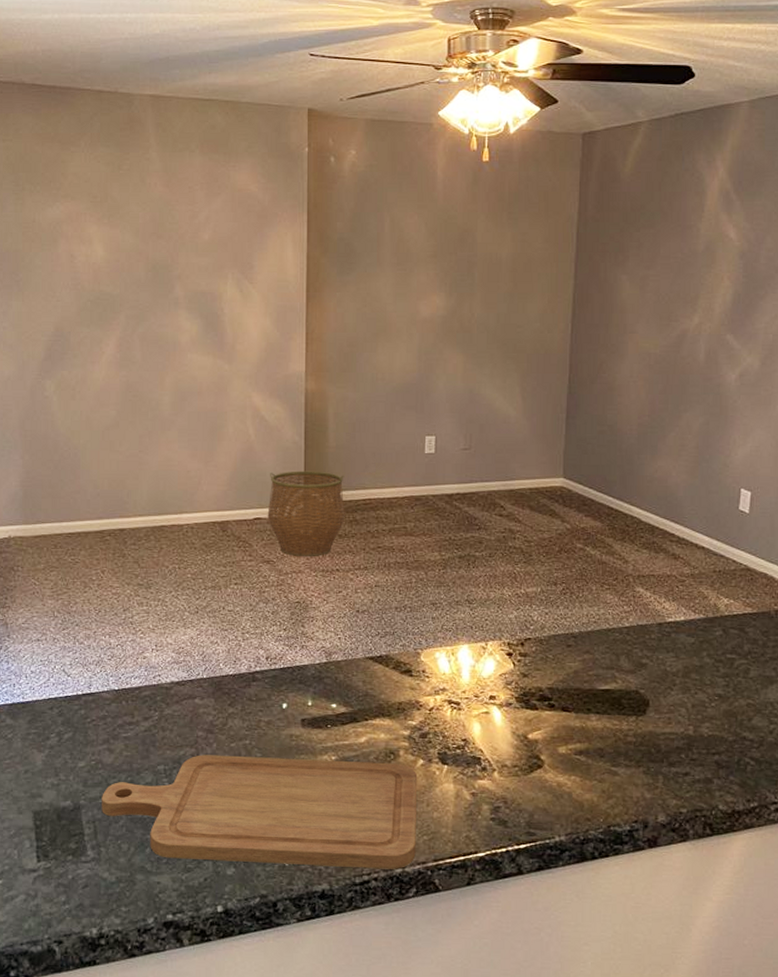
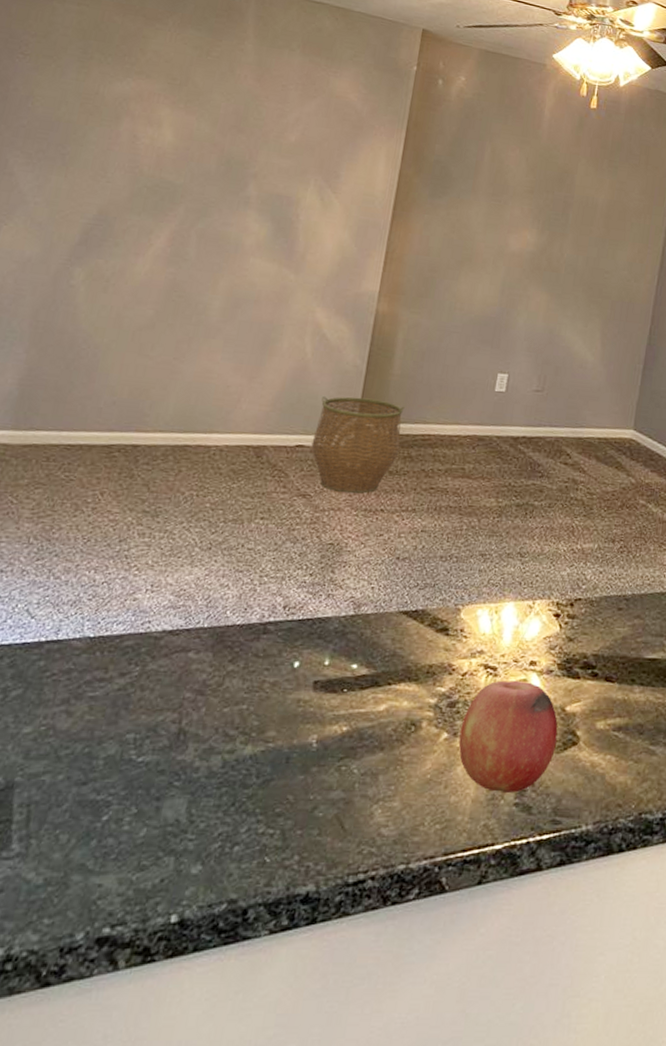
chopping board: present [102,755,418,869] -> none [42,721,439,866]
fruit: none [434,713,523,809] -> present [458,680,558,793]

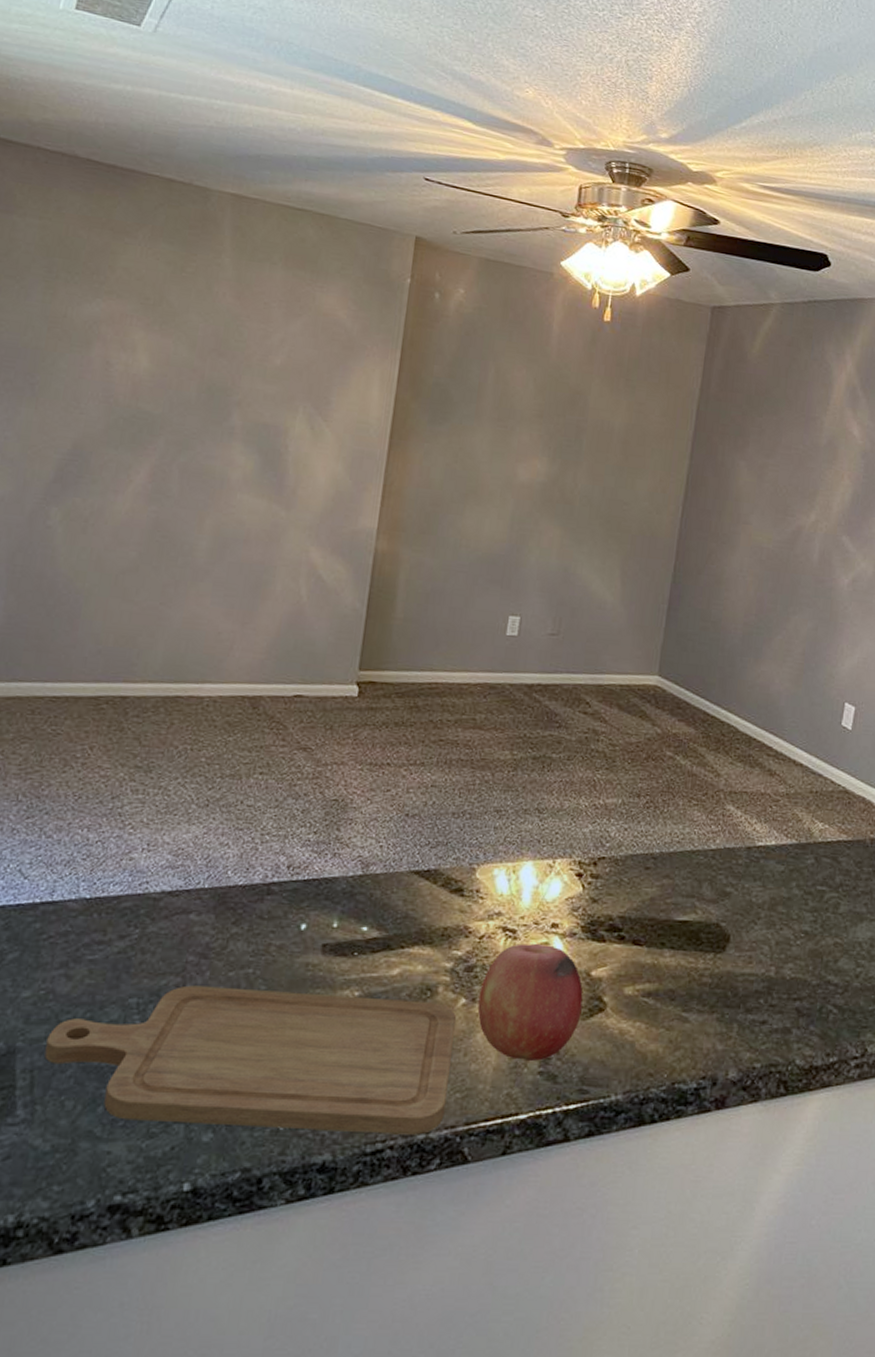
chopping board: none [42,721,439,866] -> present [44,985,457,1135]
basket: present [311,396,405,493] -> none [310,643,409,746]

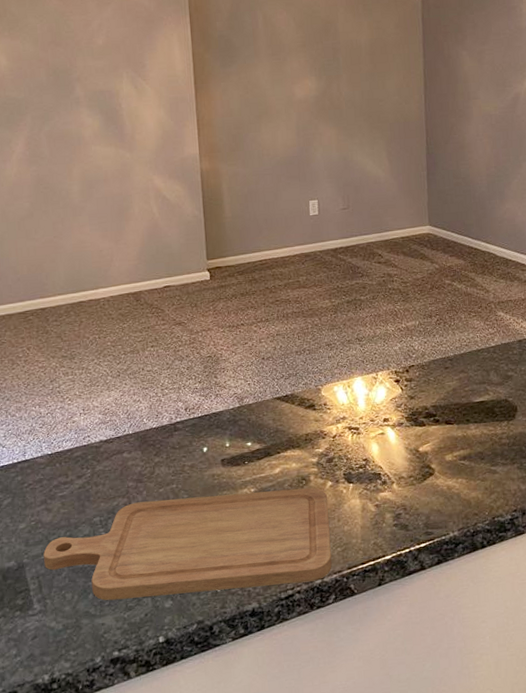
fruit: present [477,944,583,1061] -> none [340,434,417,518]

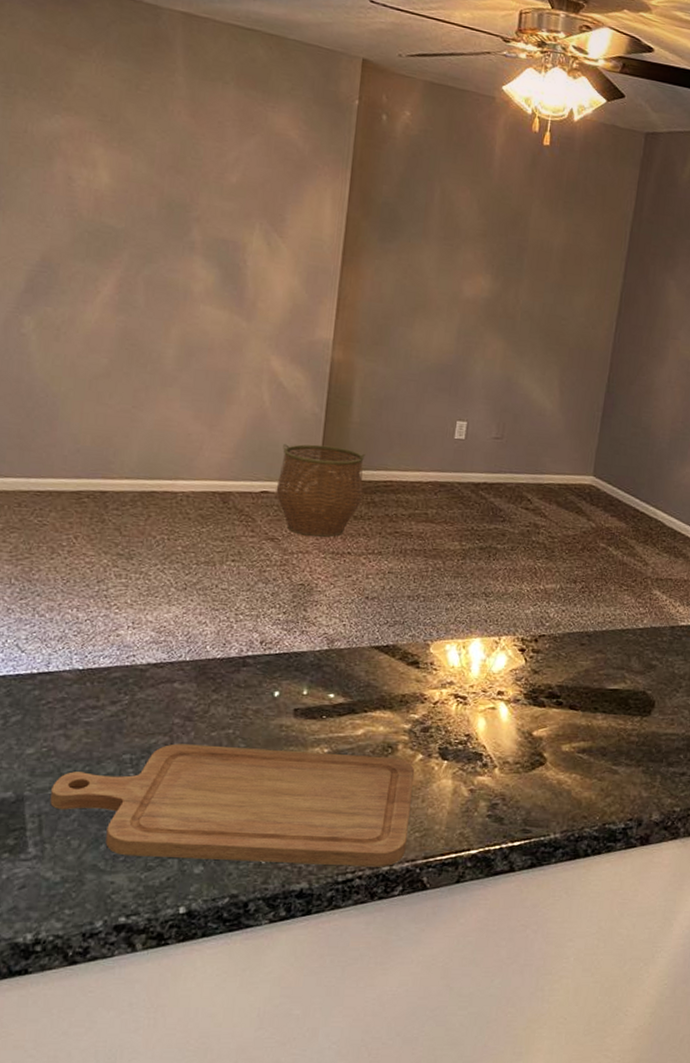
basket: none [175,239,245,316] -> present [275,444,366,537]

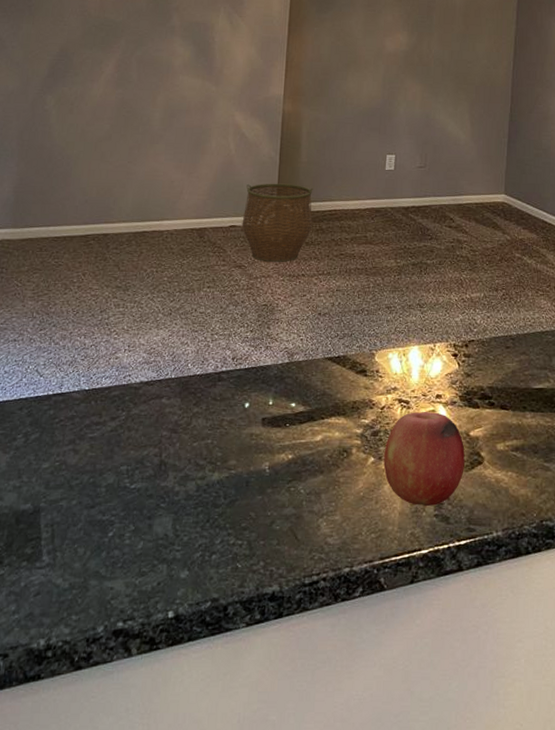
chopping board: present [50,744,415,867] -> none [61,454,368,569]
fruit: none [433,708,526,806] -> present [383,412,465,506]

